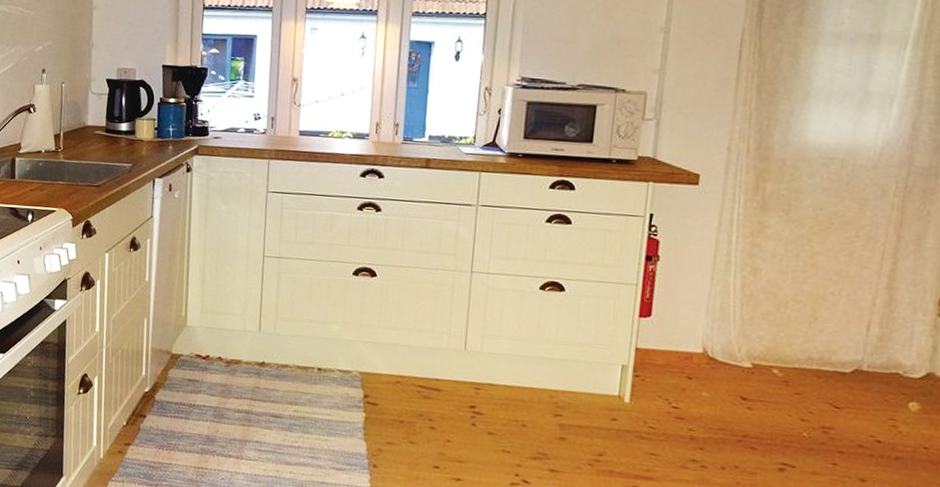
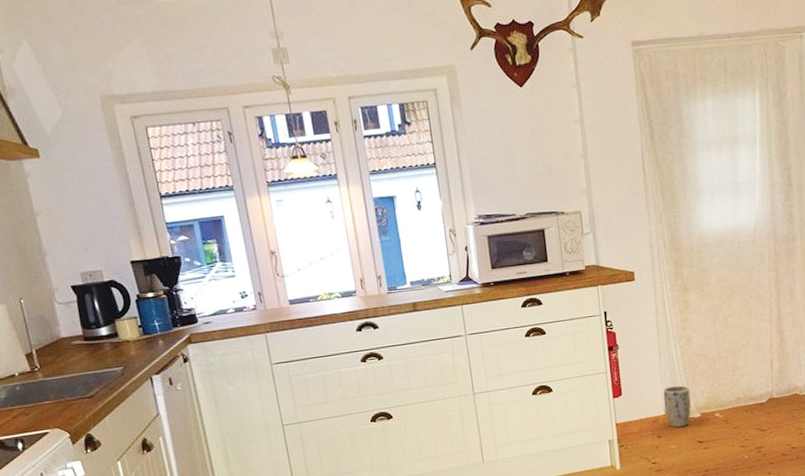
plant pot: none [704,321,743,375] -> present [663,385,691,428]

